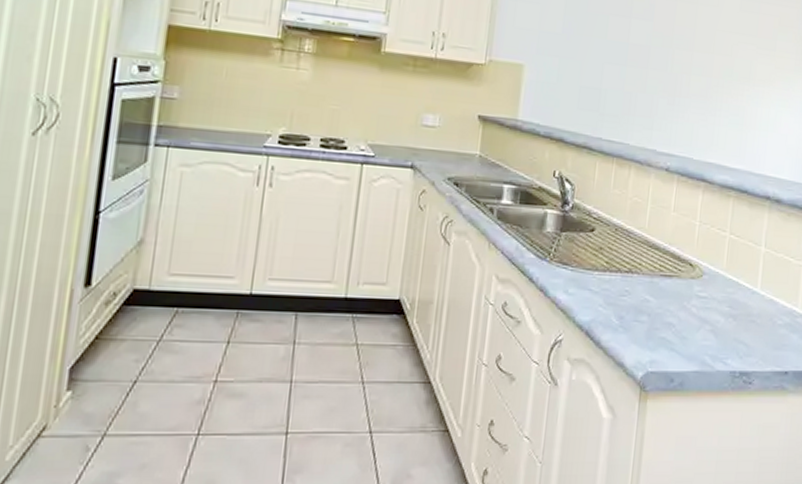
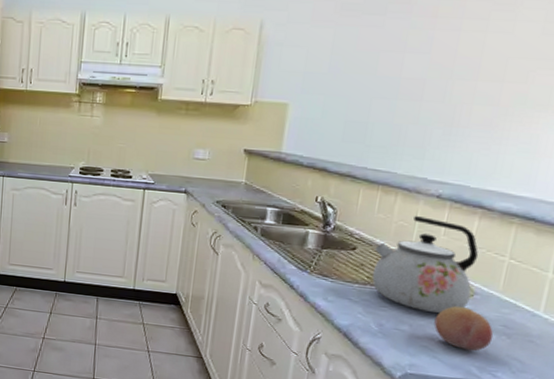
kettle: none [610,191,705,299] -> present [372,216,479,314]
fruit: none [670,289,722,338] -> present [434,306,494,352]

